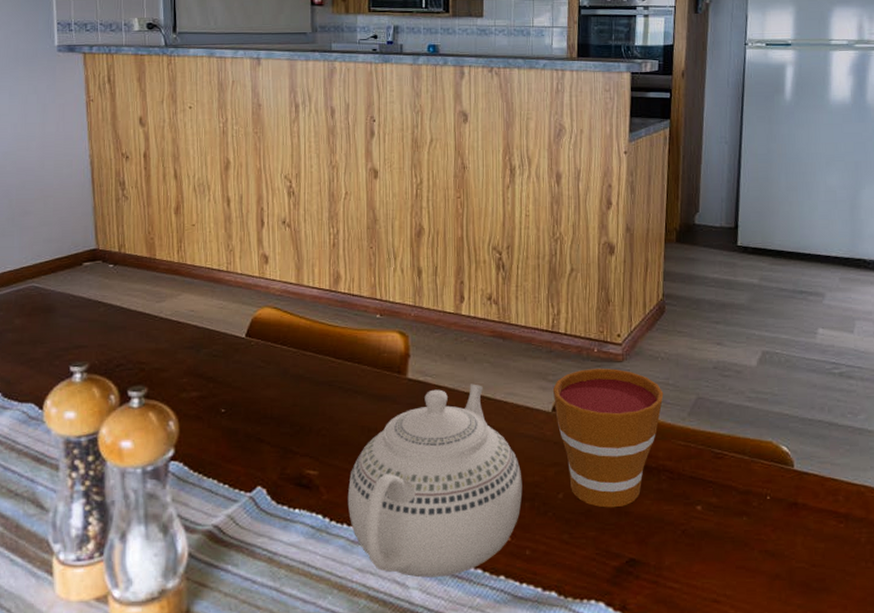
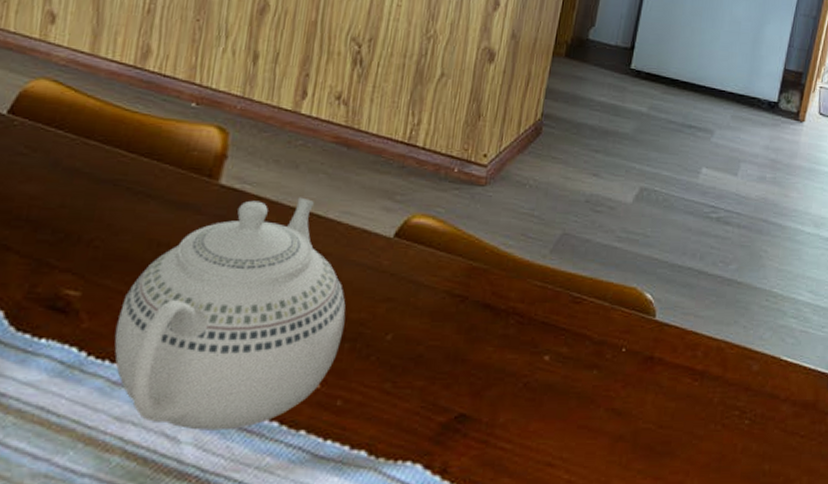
cup: present [552,368,664,508] -> none [397,191,526,354]

